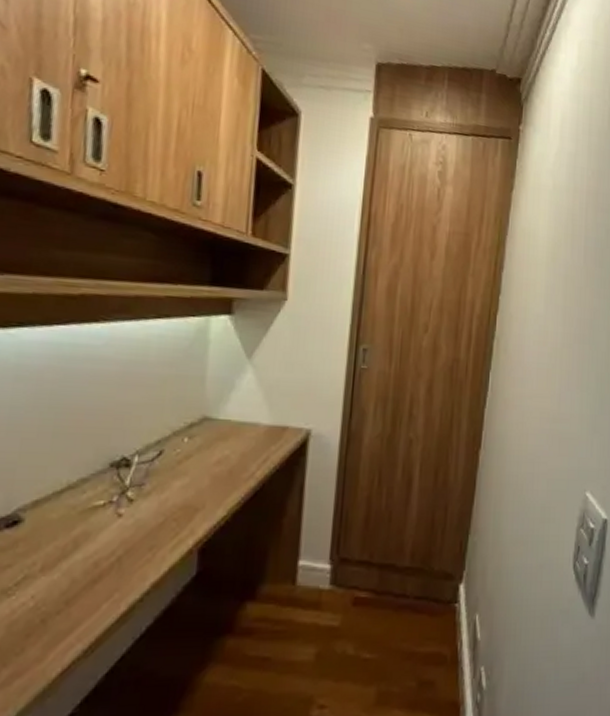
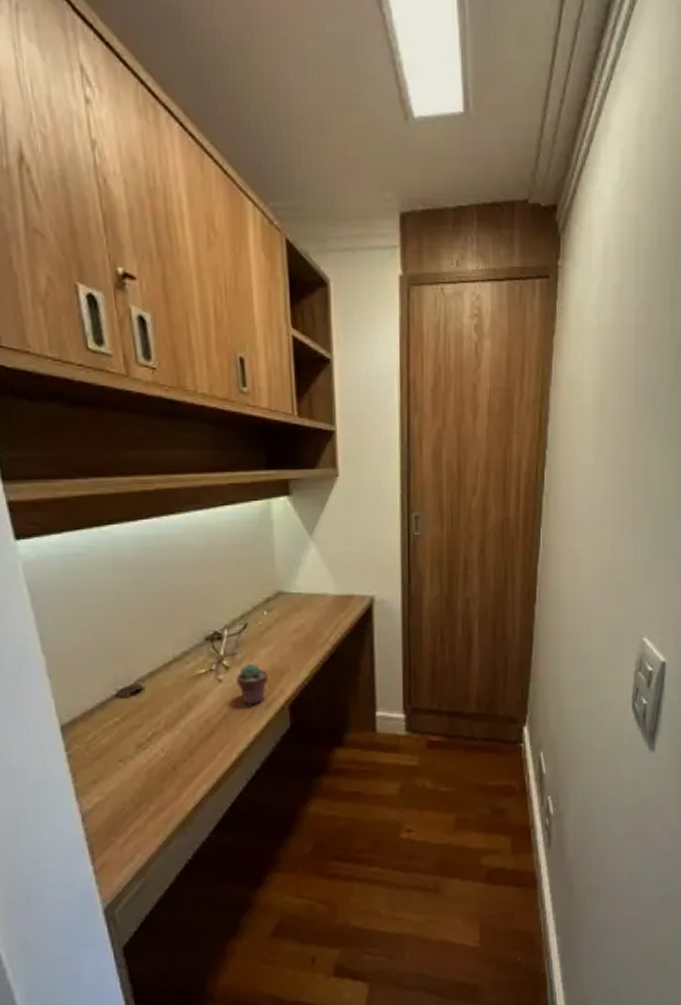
potted succulent: none [139,496,180,546] -> present [236,663,269,705]

